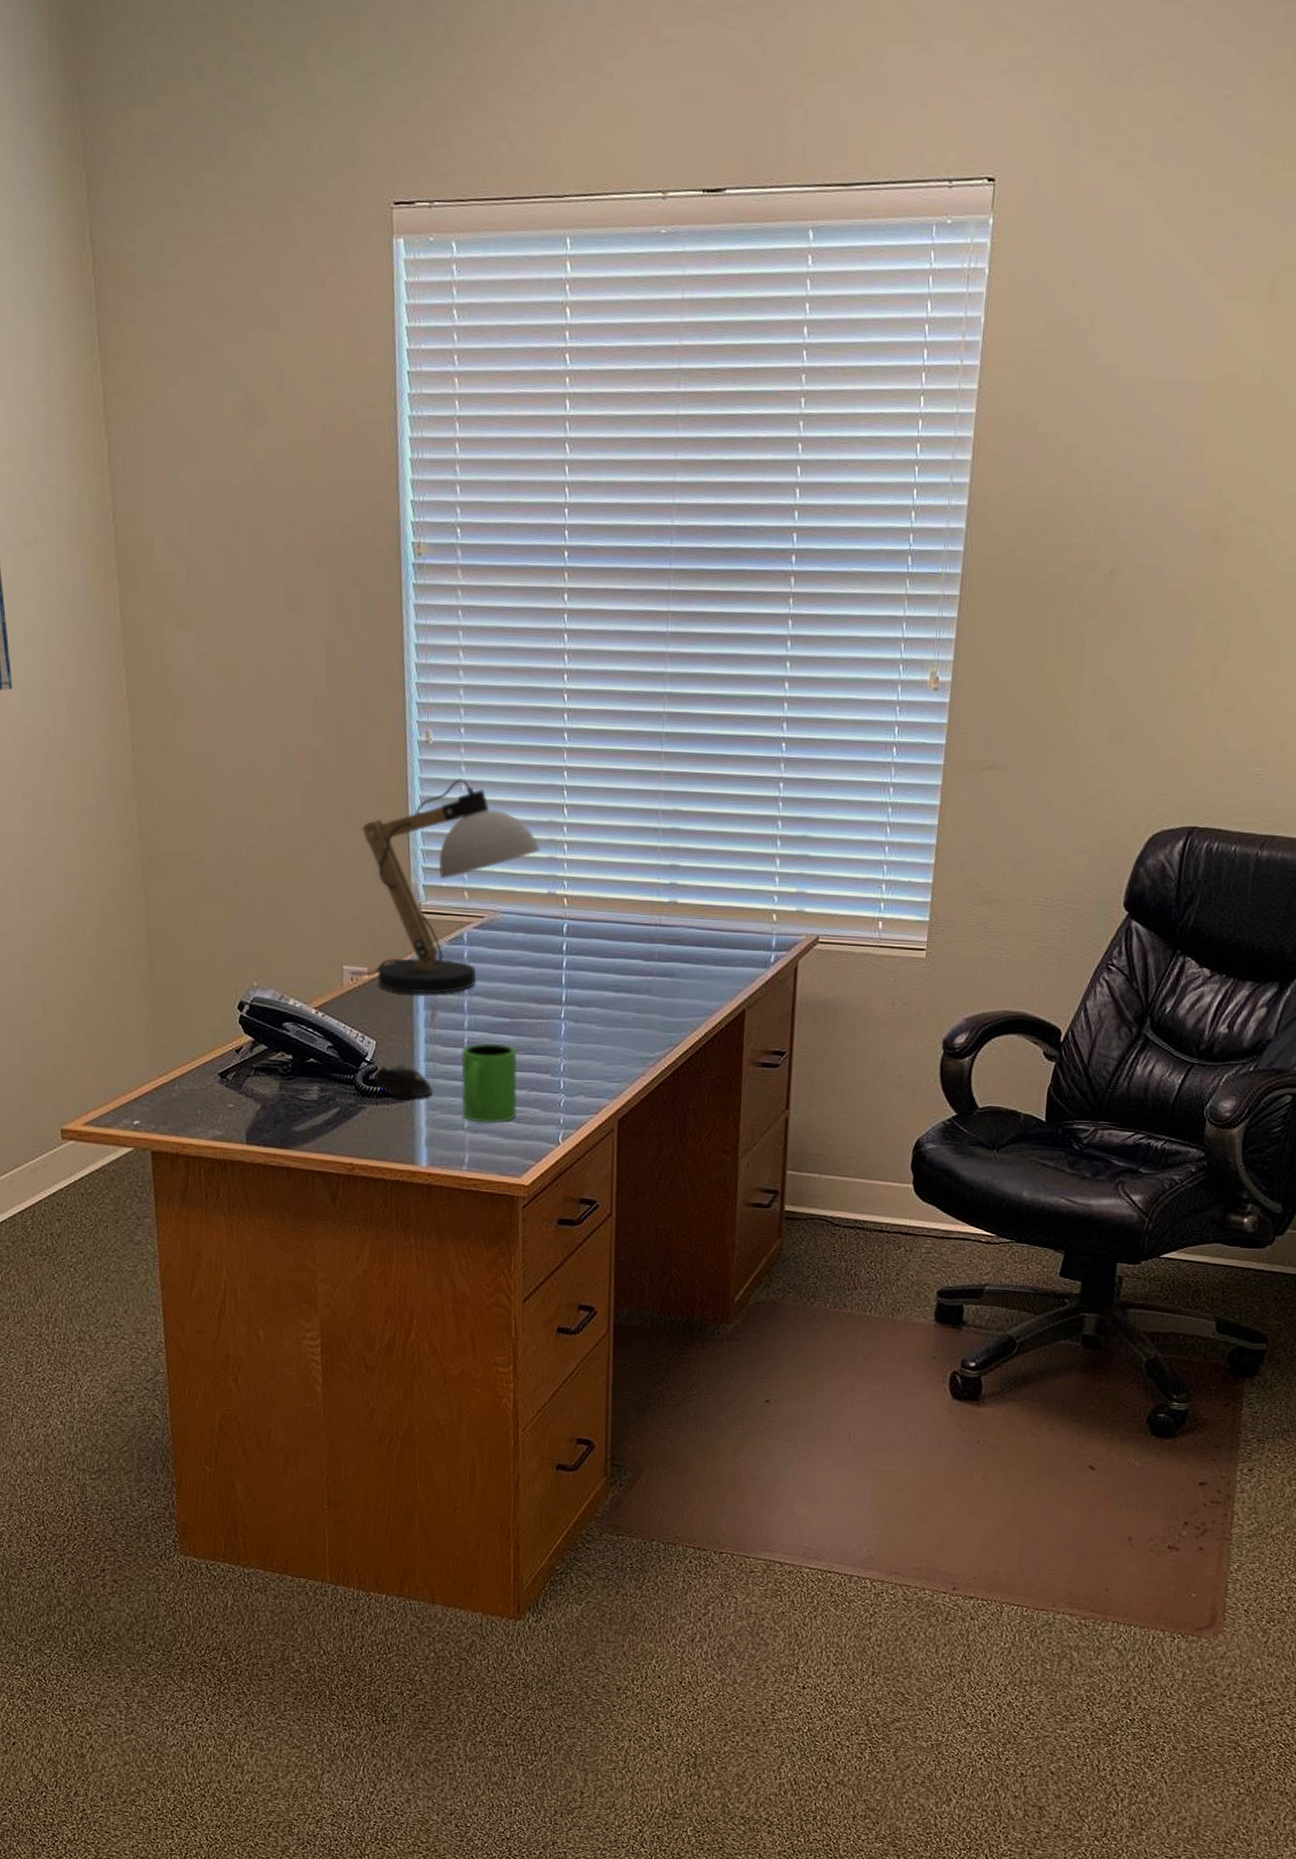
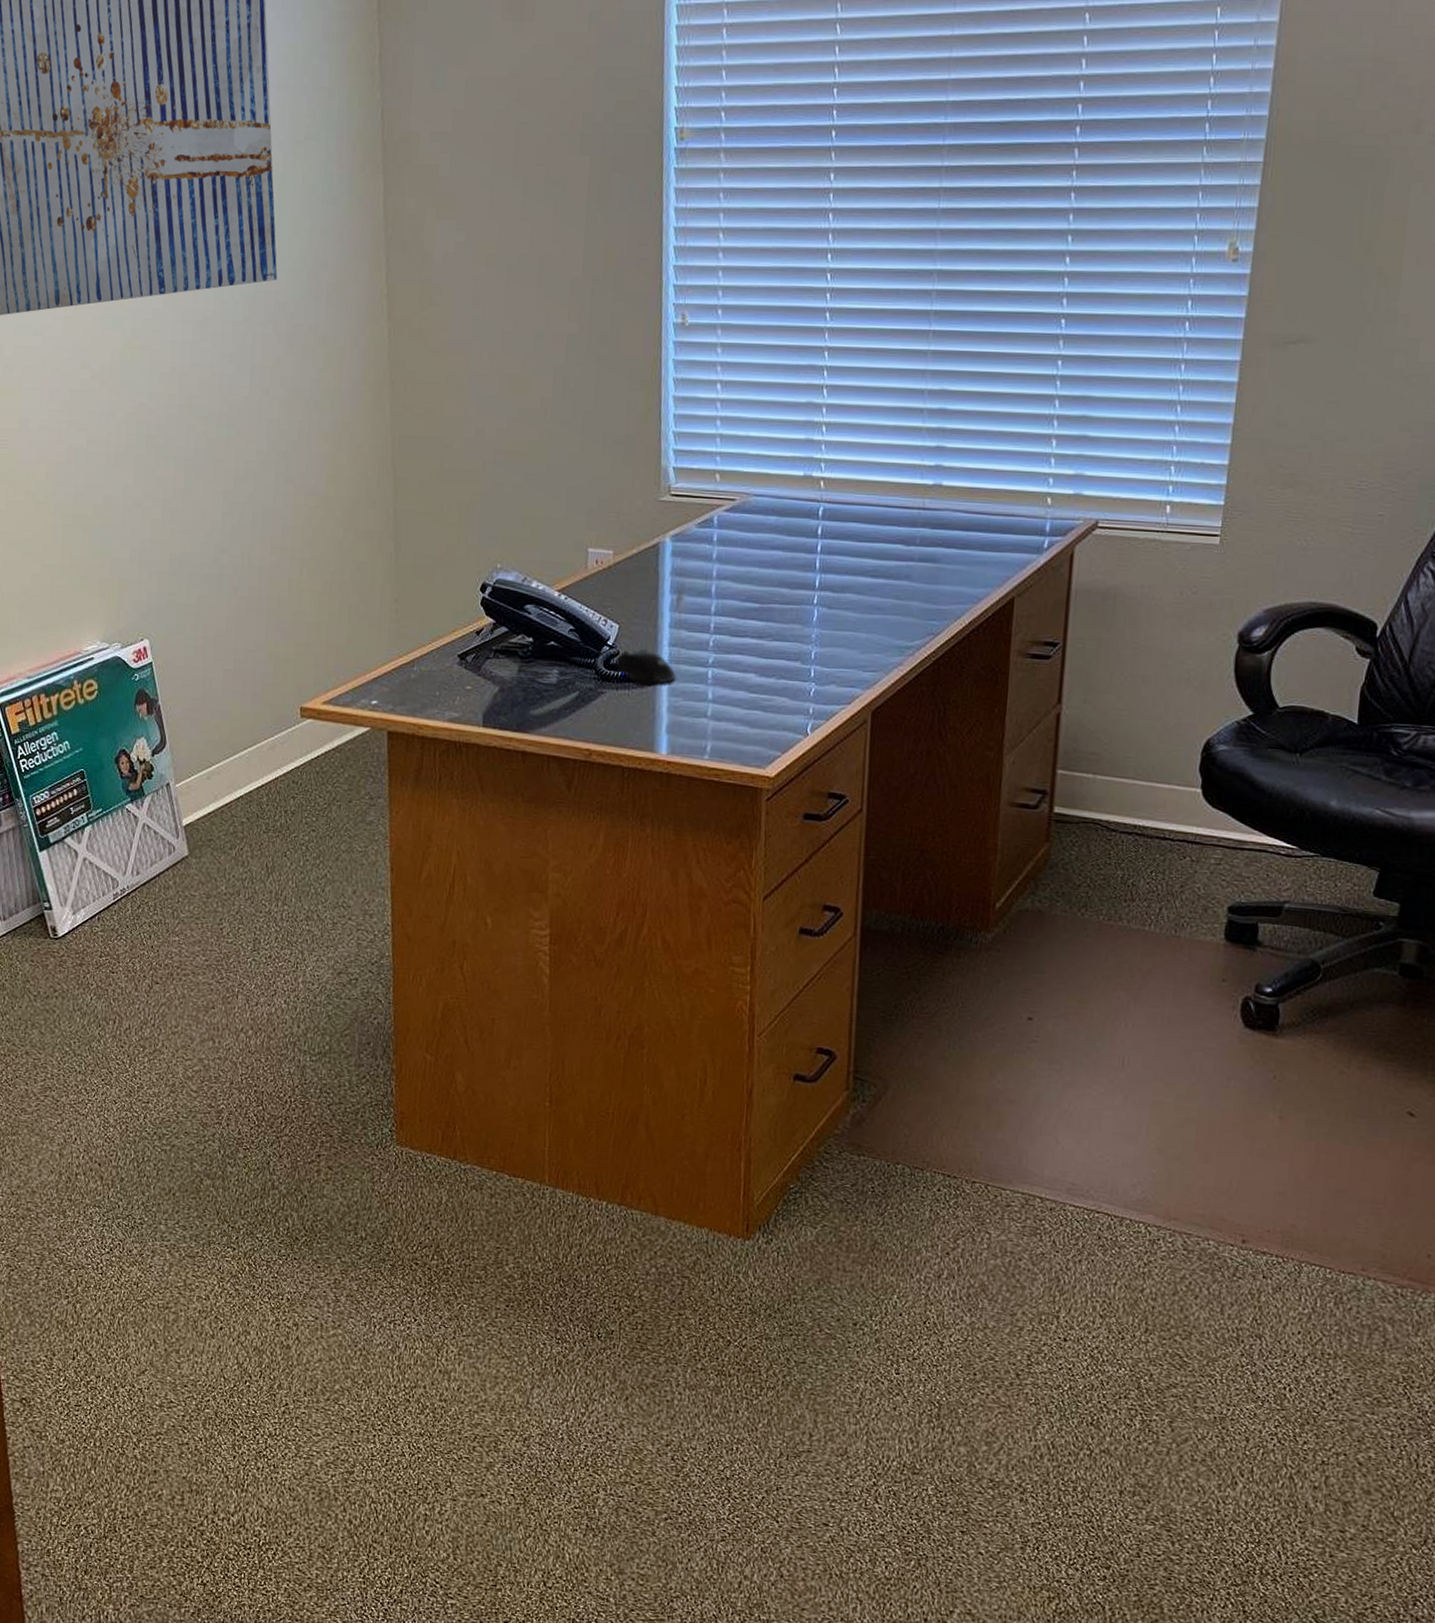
desk lamp: present [350,778,540,994] -> none [595,360,797,578]
mug: present [461,1043,518,1123] -> none [705,629,766,712]

